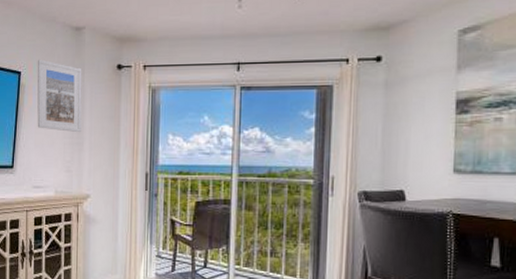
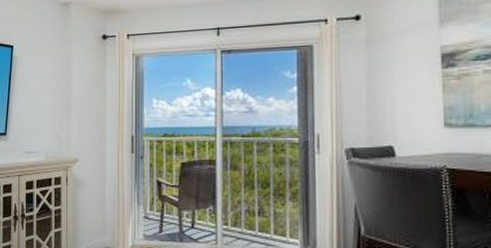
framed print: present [37,59,82,133] -> none [28,33,70,100]

